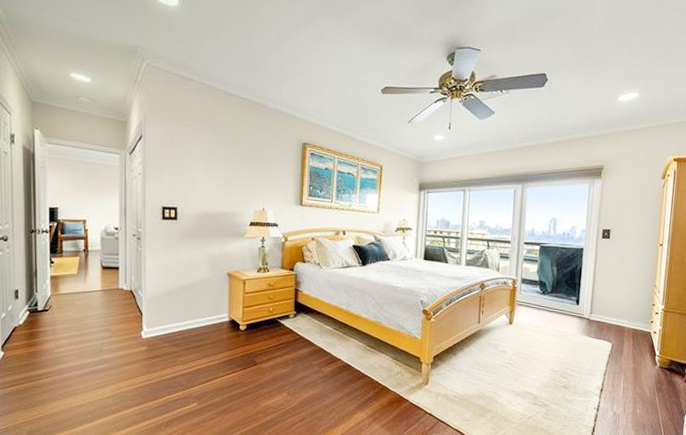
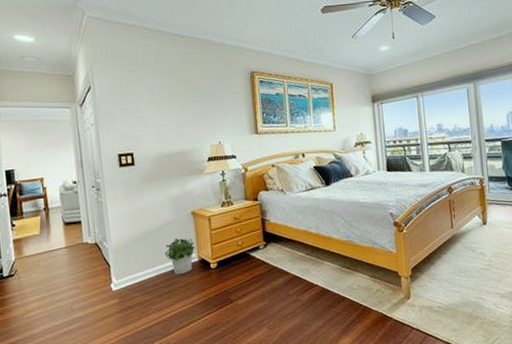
potted plant: none [196,296,227,332] -> present [164,237,195,275]

